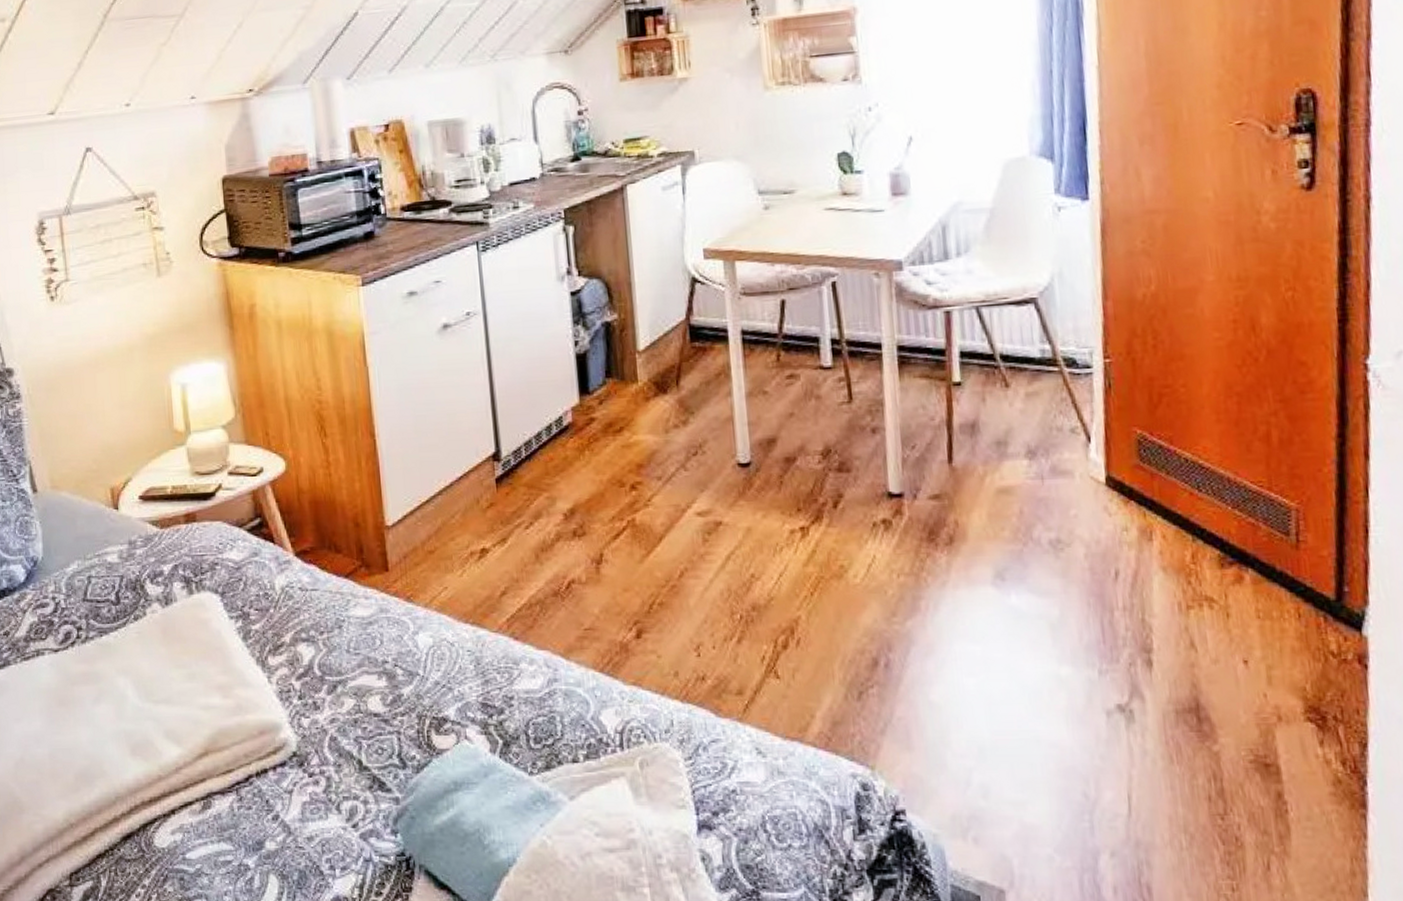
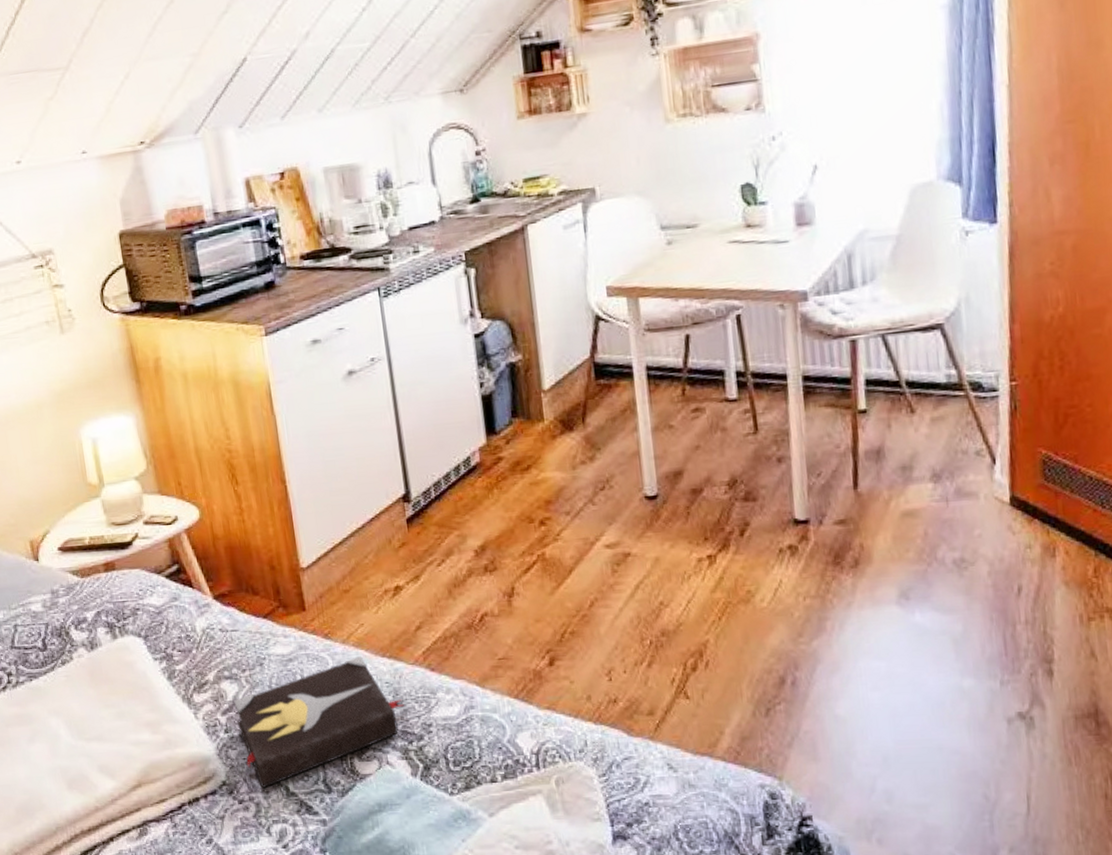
hardback book: none [309,620,488,762] -> present [234,655,407,789]

